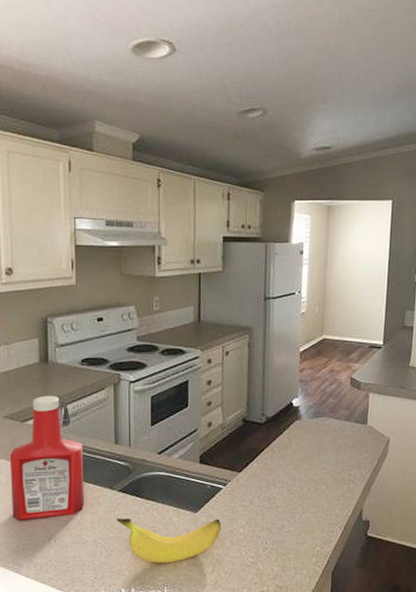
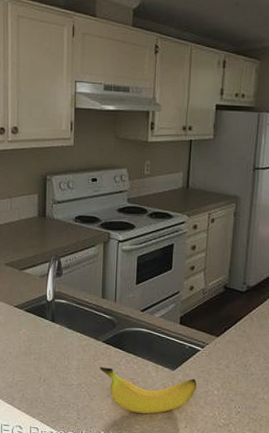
ketchup bottle: present [9,396,84,521] -> none [8,248,73,359]

